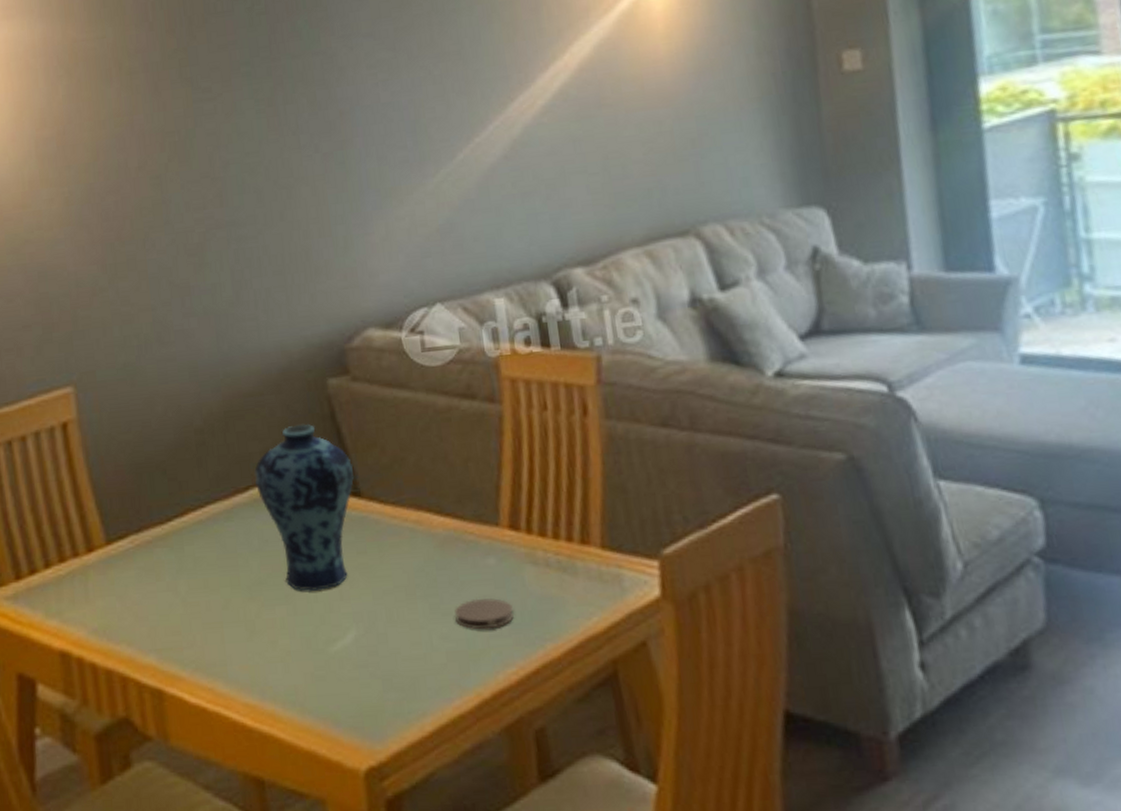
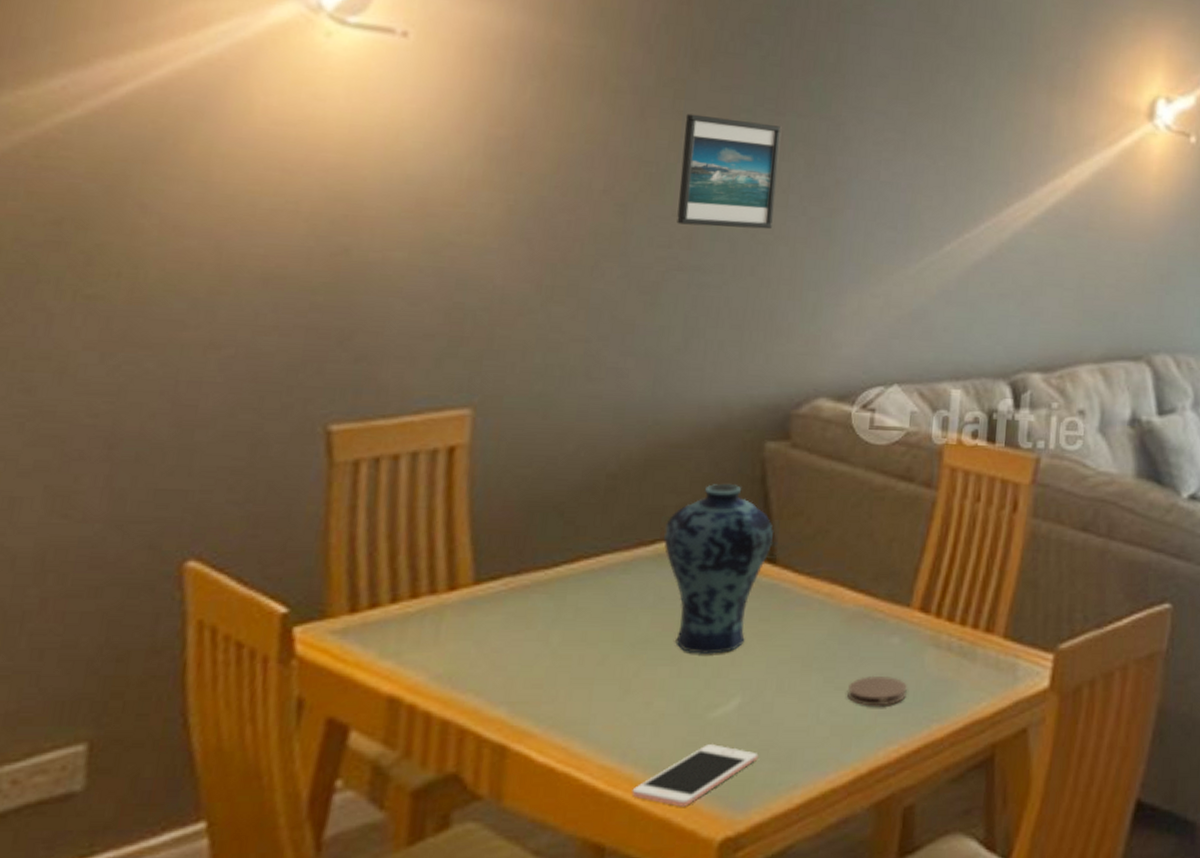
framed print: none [193,71,290,185] -> present [676,113,782,230]
cell phone: none [276,677,384,739] -> present [631,744,759,807]

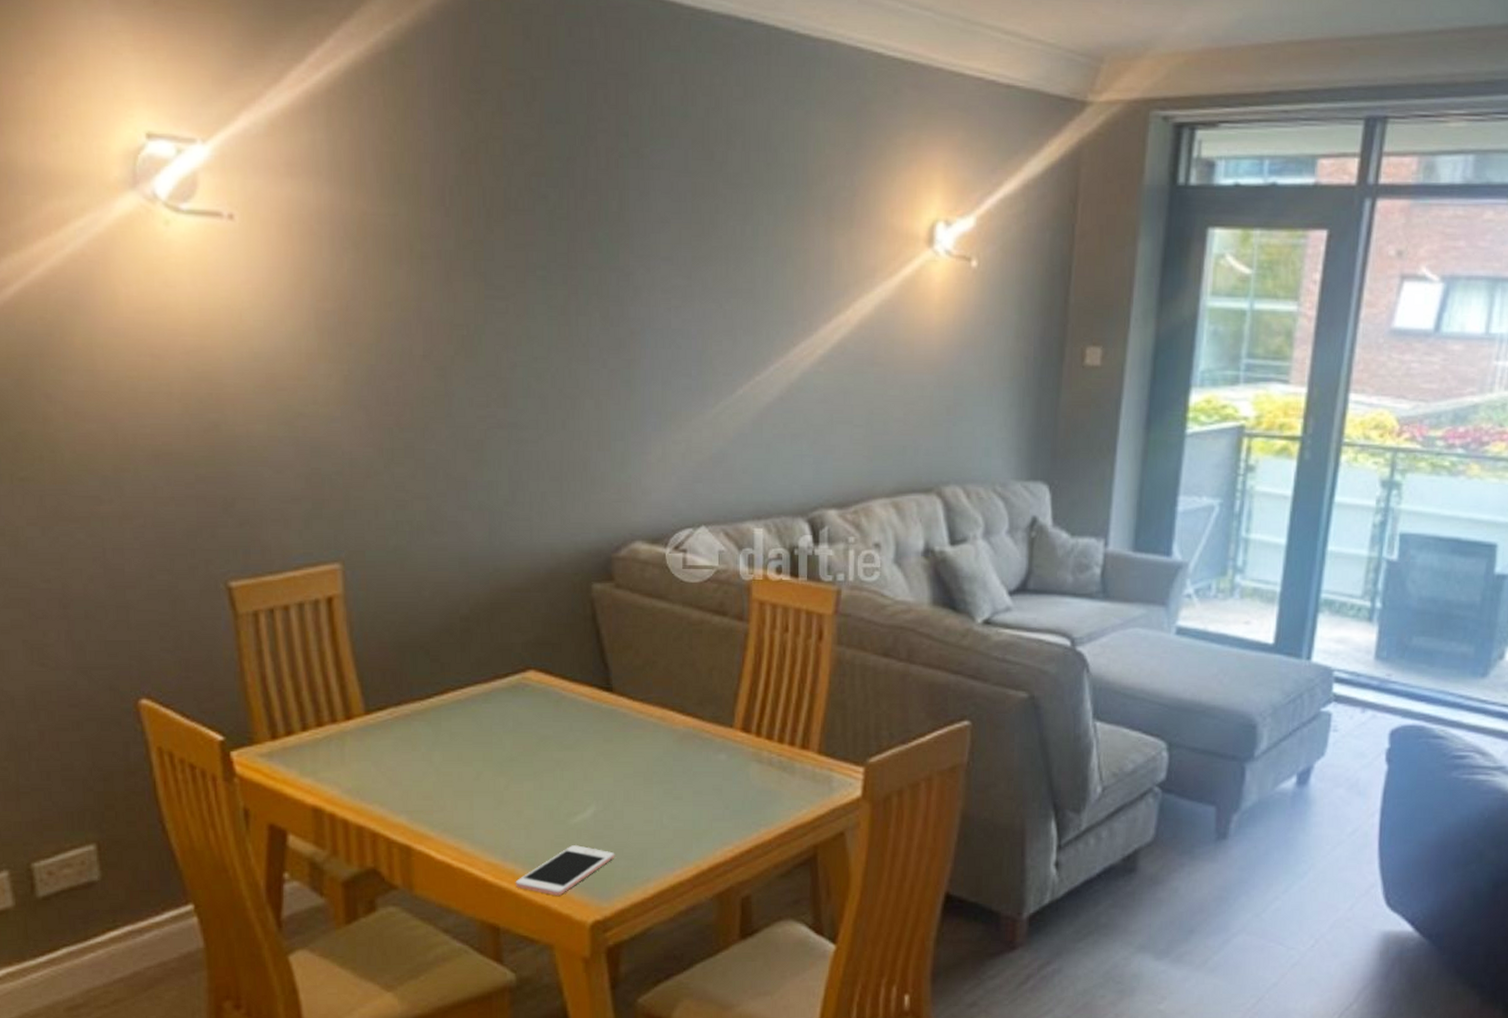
vase: present [662,483,775,655] -> none [514,622,609,771]
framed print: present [676,113,782,230] -> none [487,274,577,384]
coaster: present [847,675,907,706] -> none [685,787,736,814]

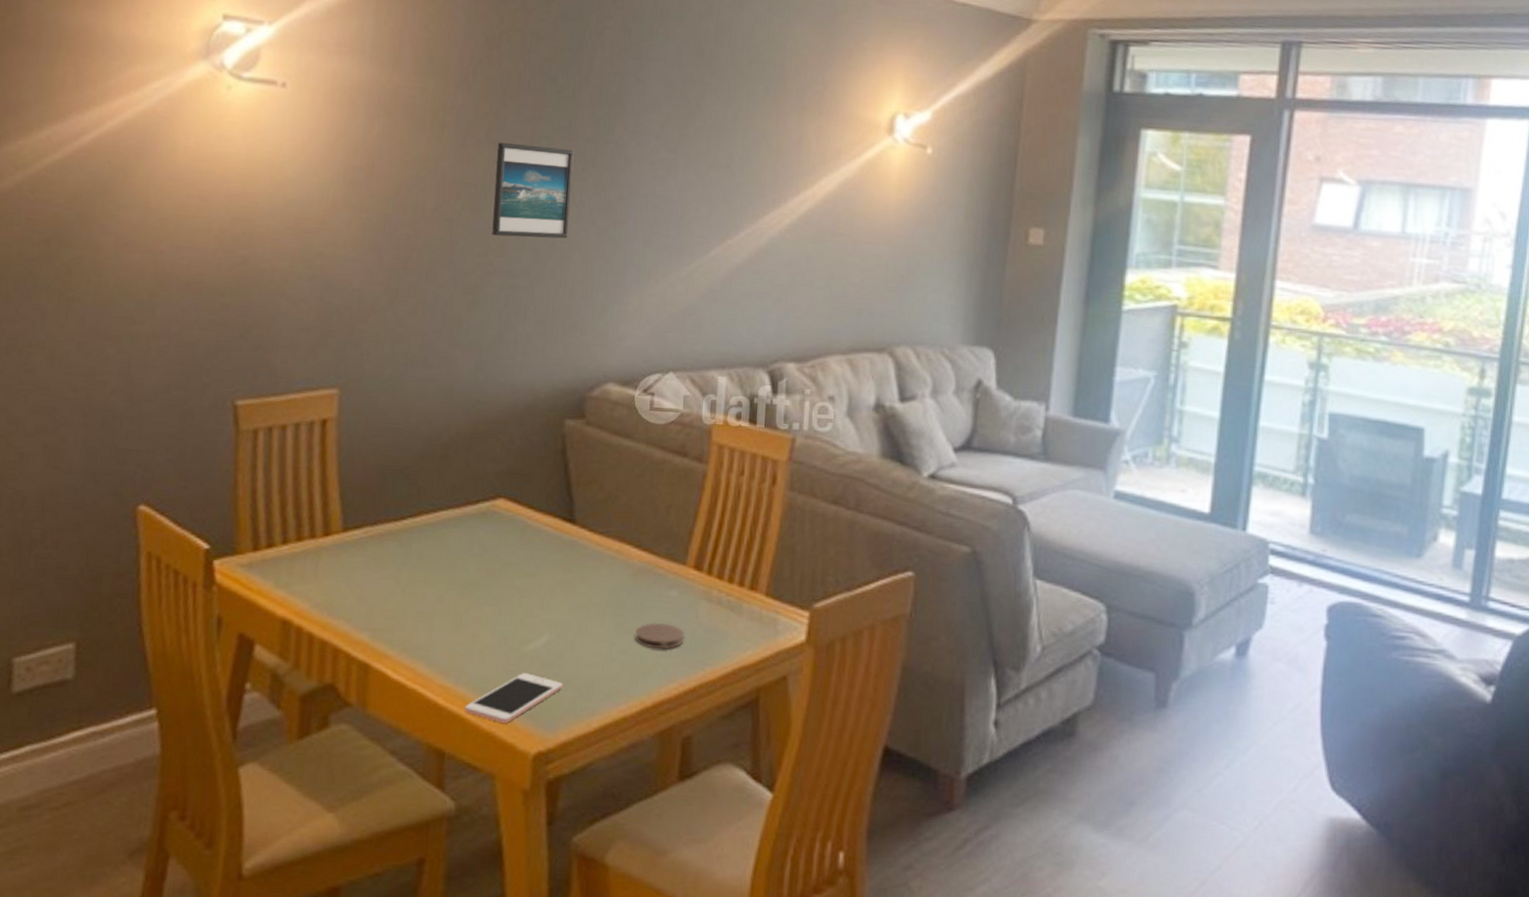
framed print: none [487,274,577,384] -> present [492,142,574,239]
coaster: none [685,787,736,814] -> present [635,622,684,650]

